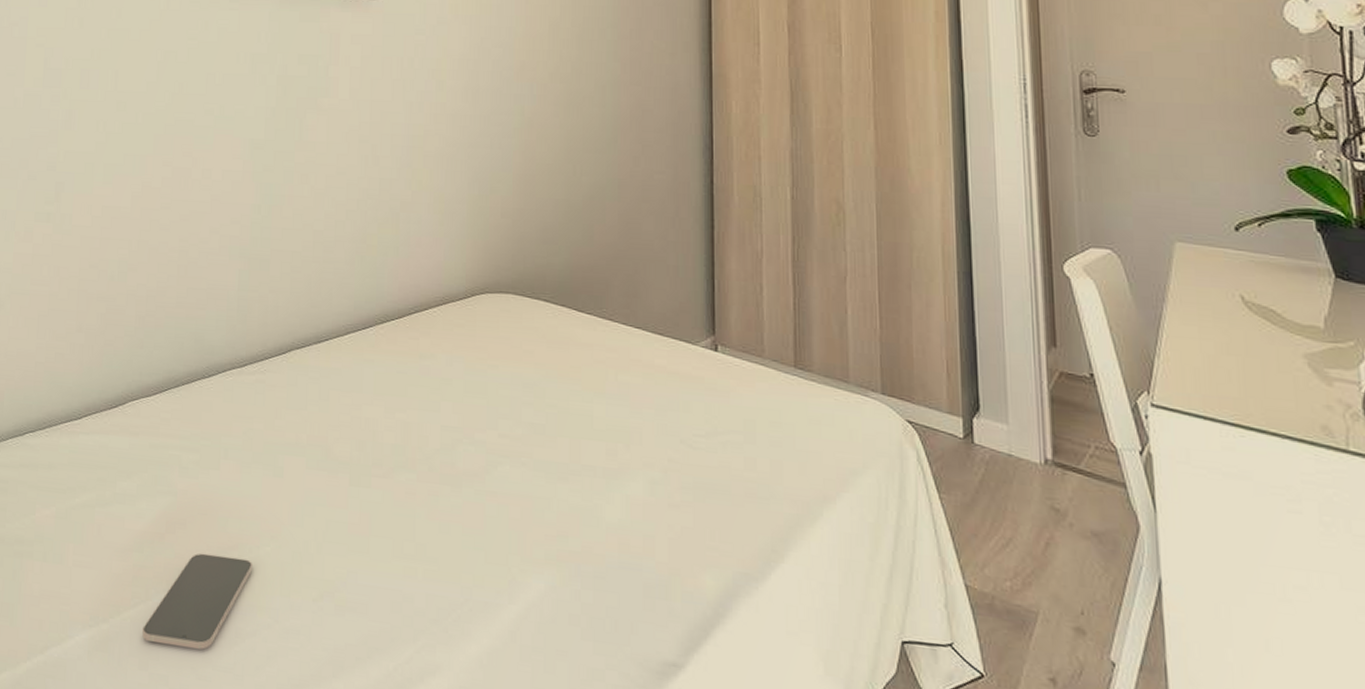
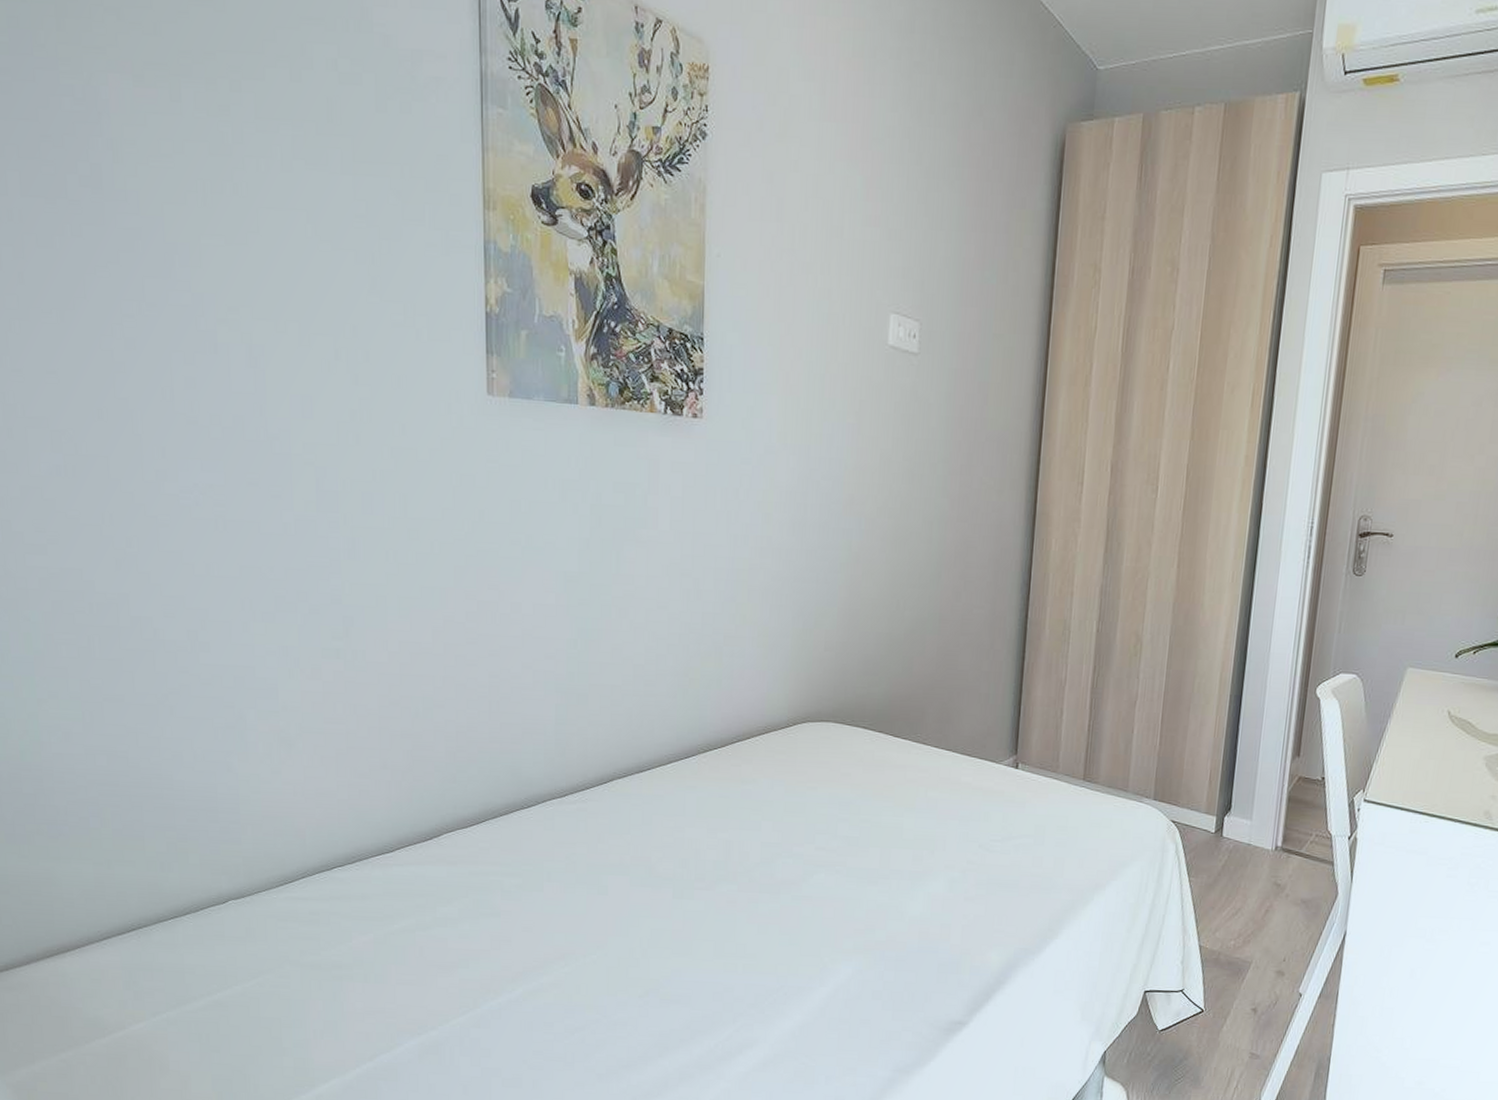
smartphone: present [142,553,252,650] -> none [472,964,579,1045]

